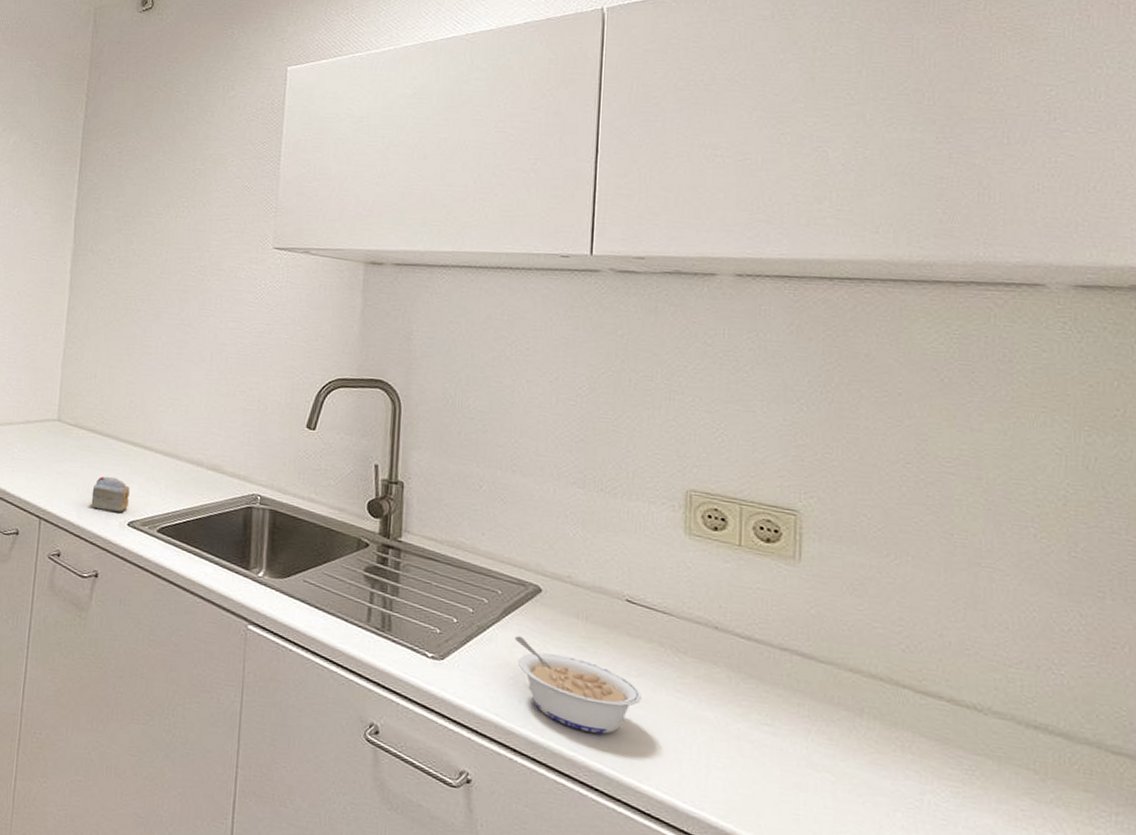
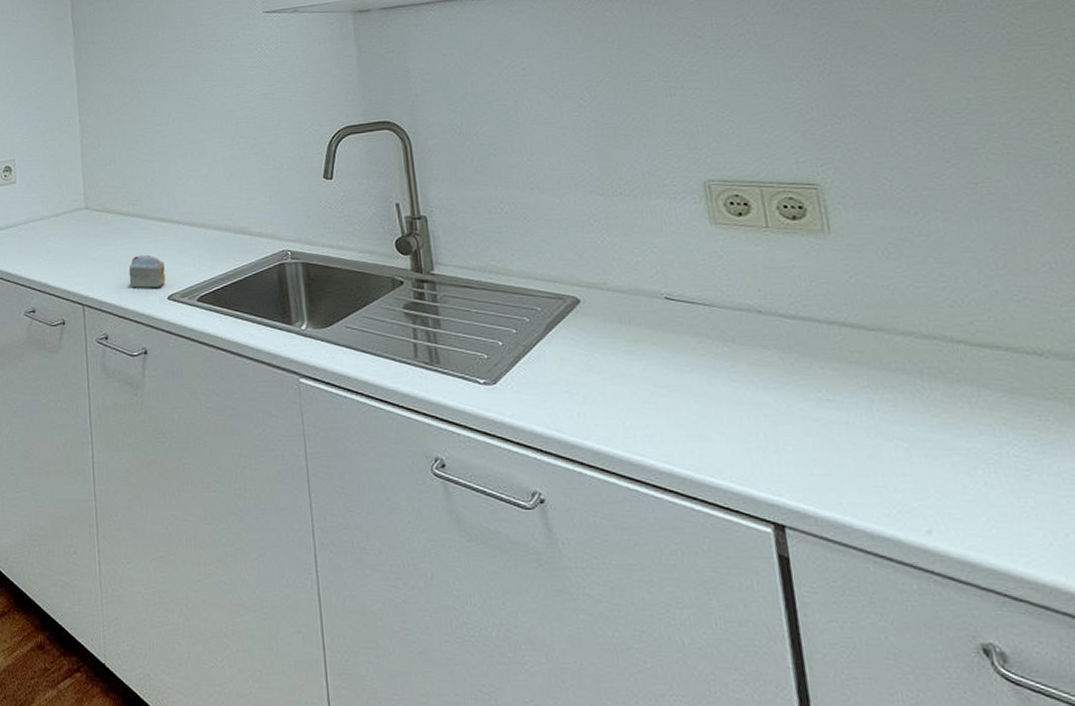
legume: present [515,636,641,734] -> none [563,349,698,434]

